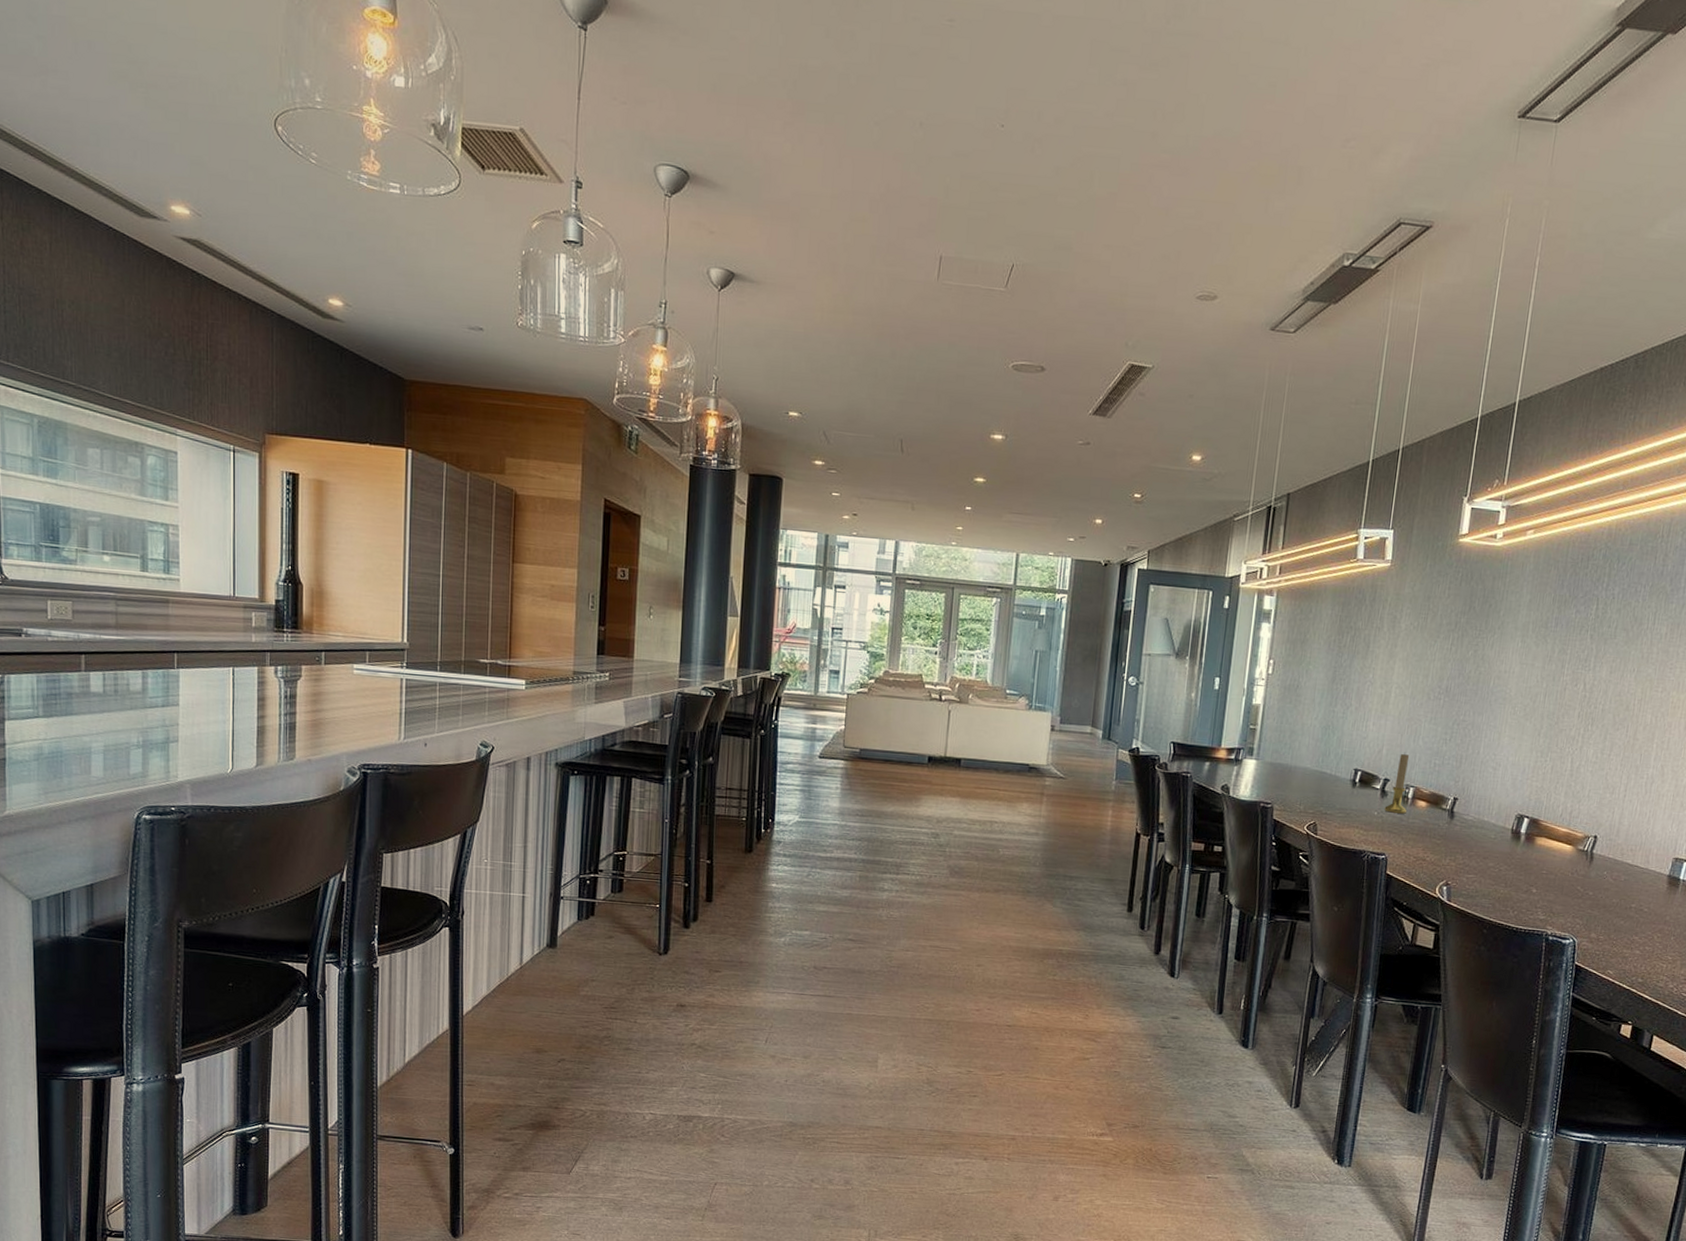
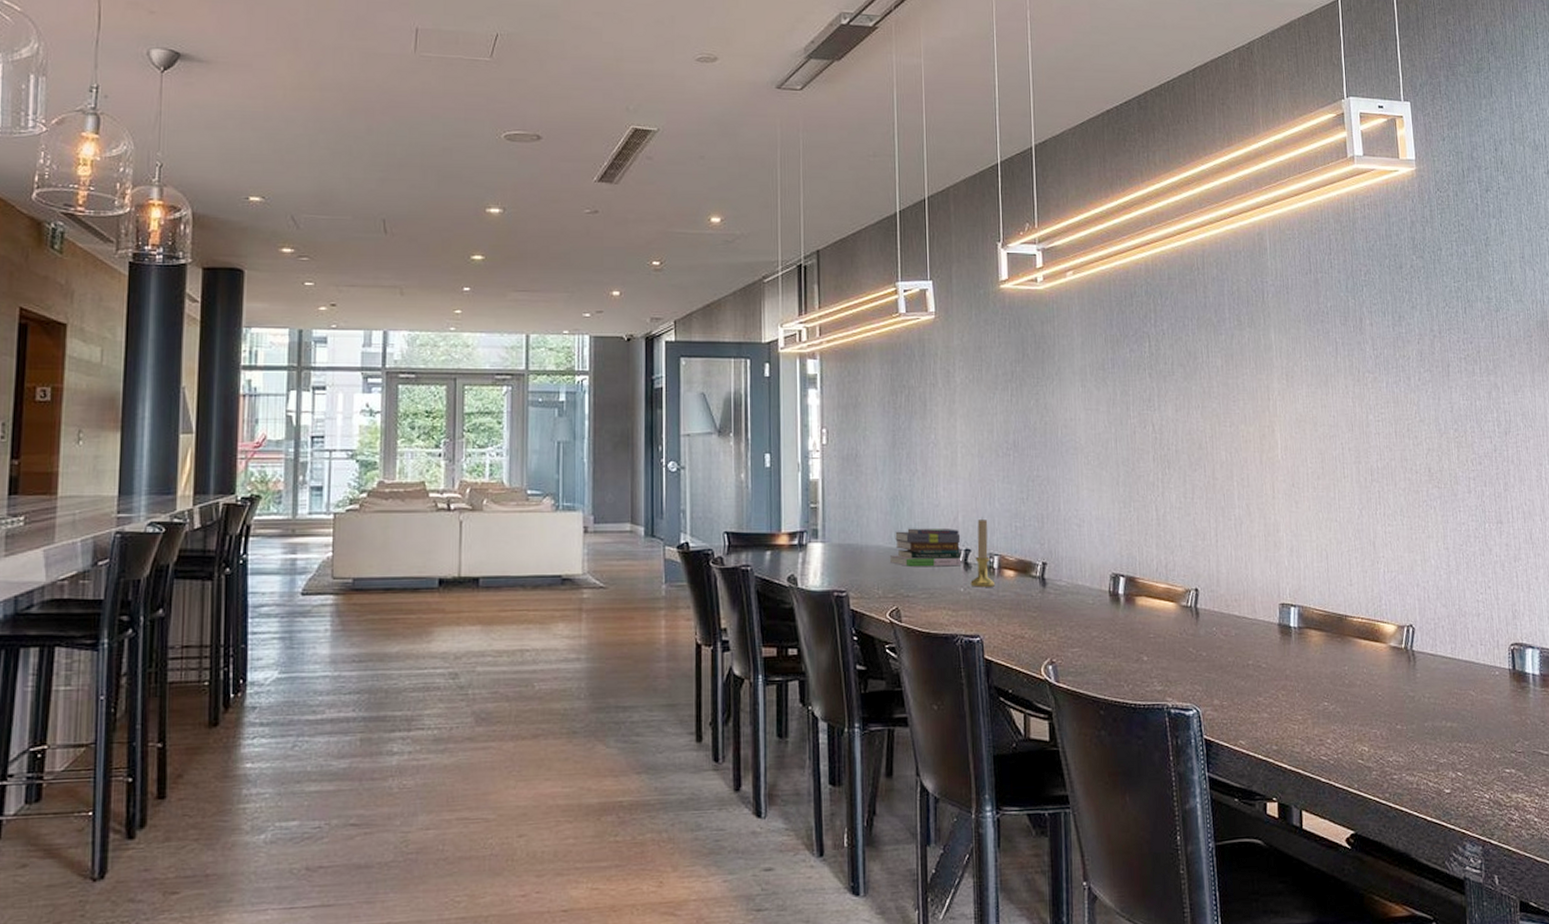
books: none [1315,755,1382,793] -> present [890,528,962,567]

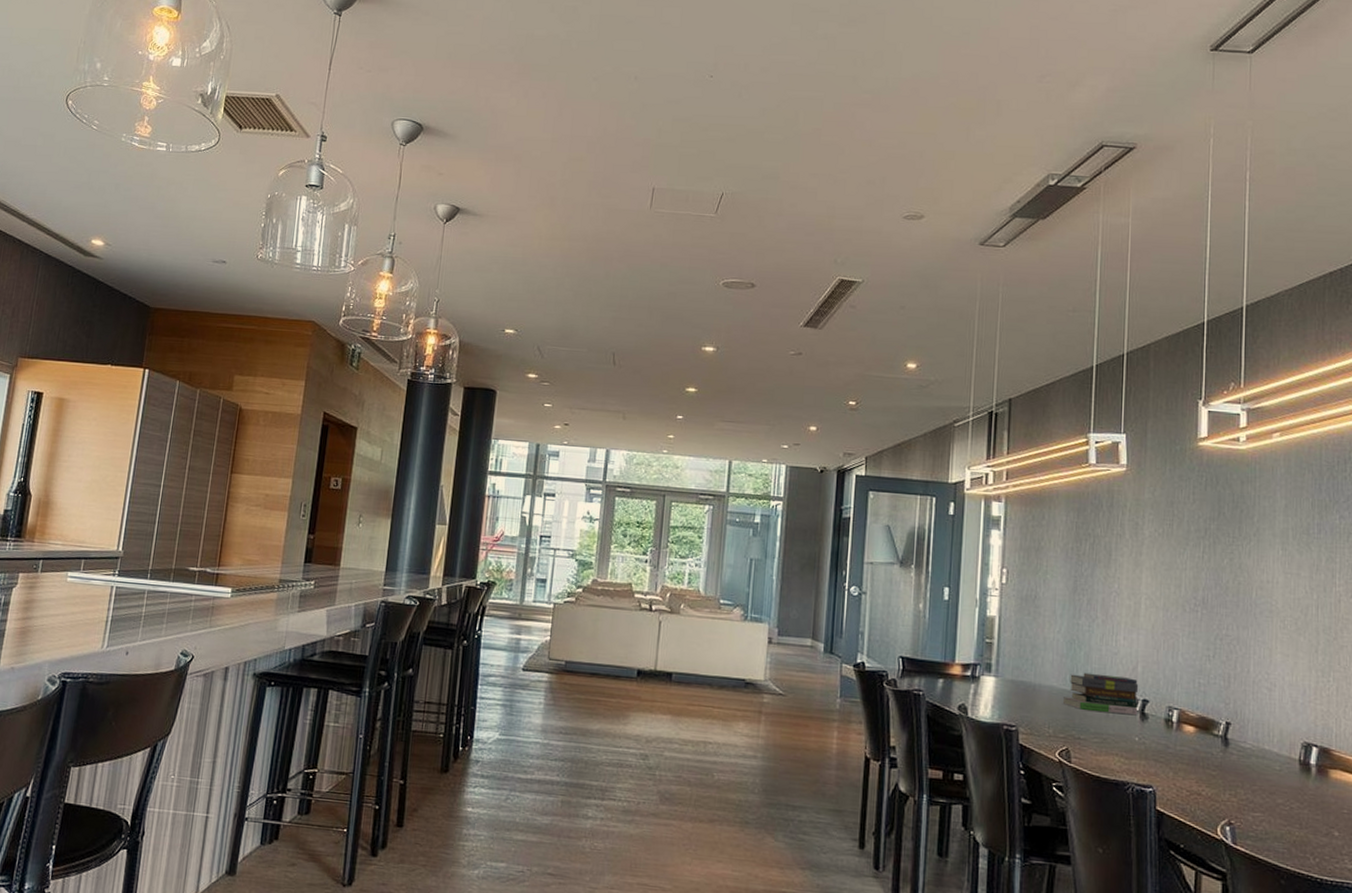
candle holder: present [970,517,996,587] -> none [1146,670,1173,740]

